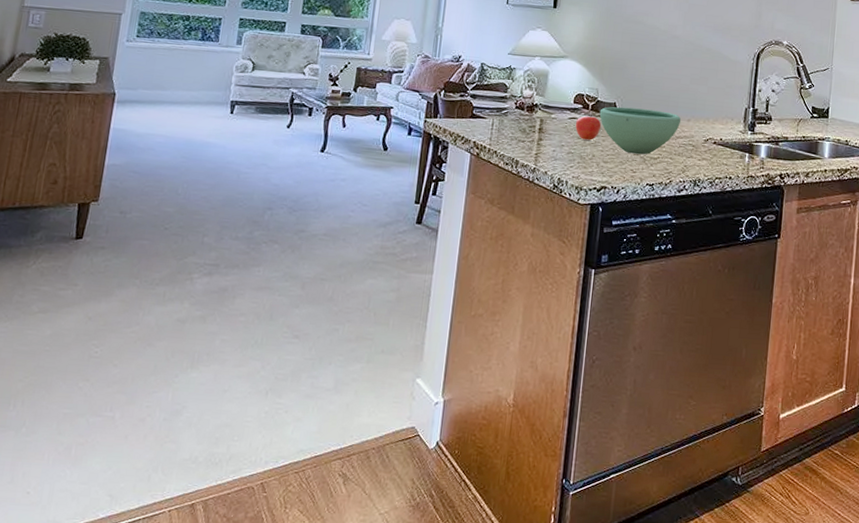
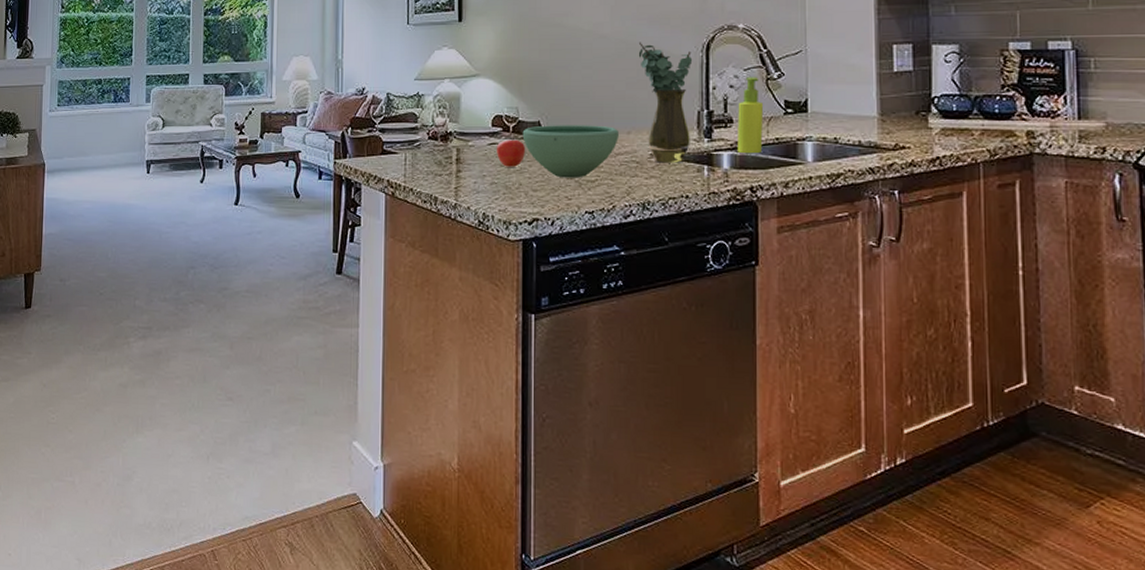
vase: none [702,45,746,150] -> present [638,42,693,163]
soap dispenser: none [773,84,797,148] -> present [738,77,764,154]

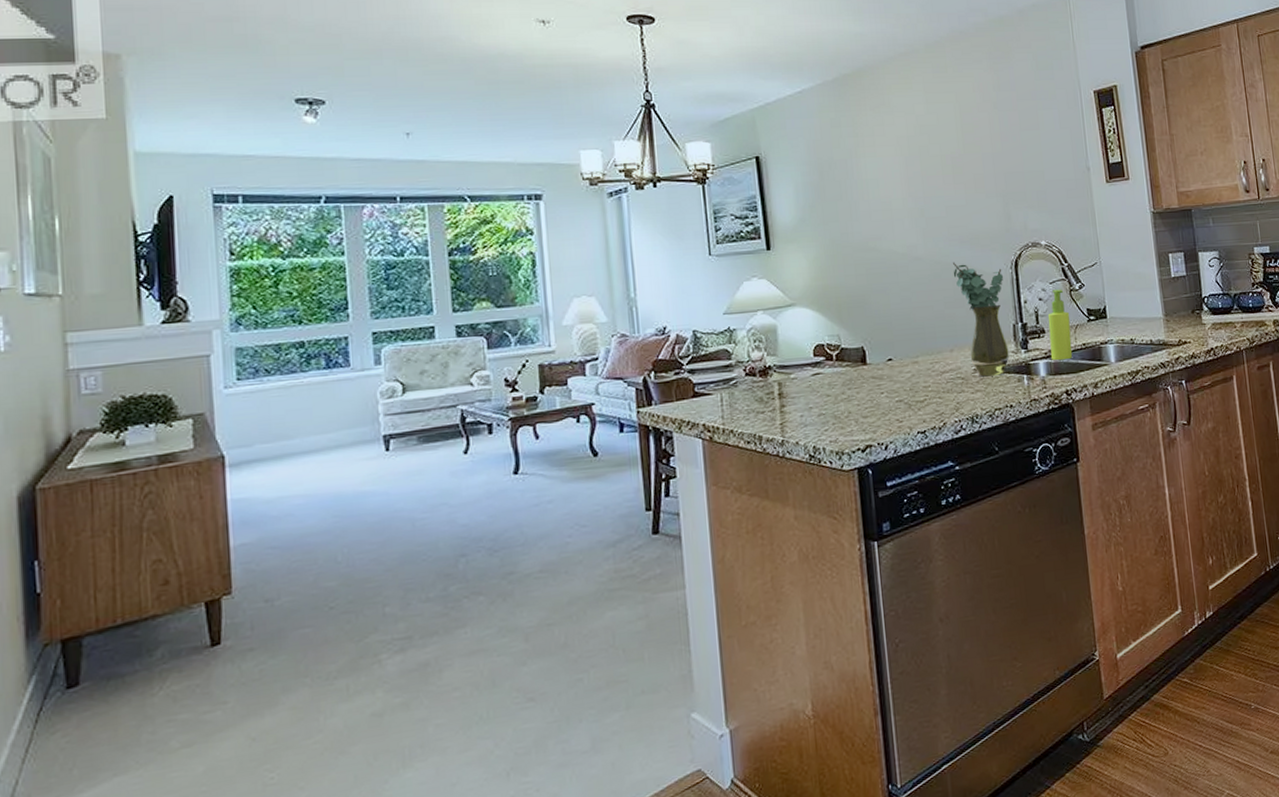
fruit: present [497,137,526,167] -> none [821,365,852,397]
bowl: present [522,125,619,178] -> none [846,346,943,402]

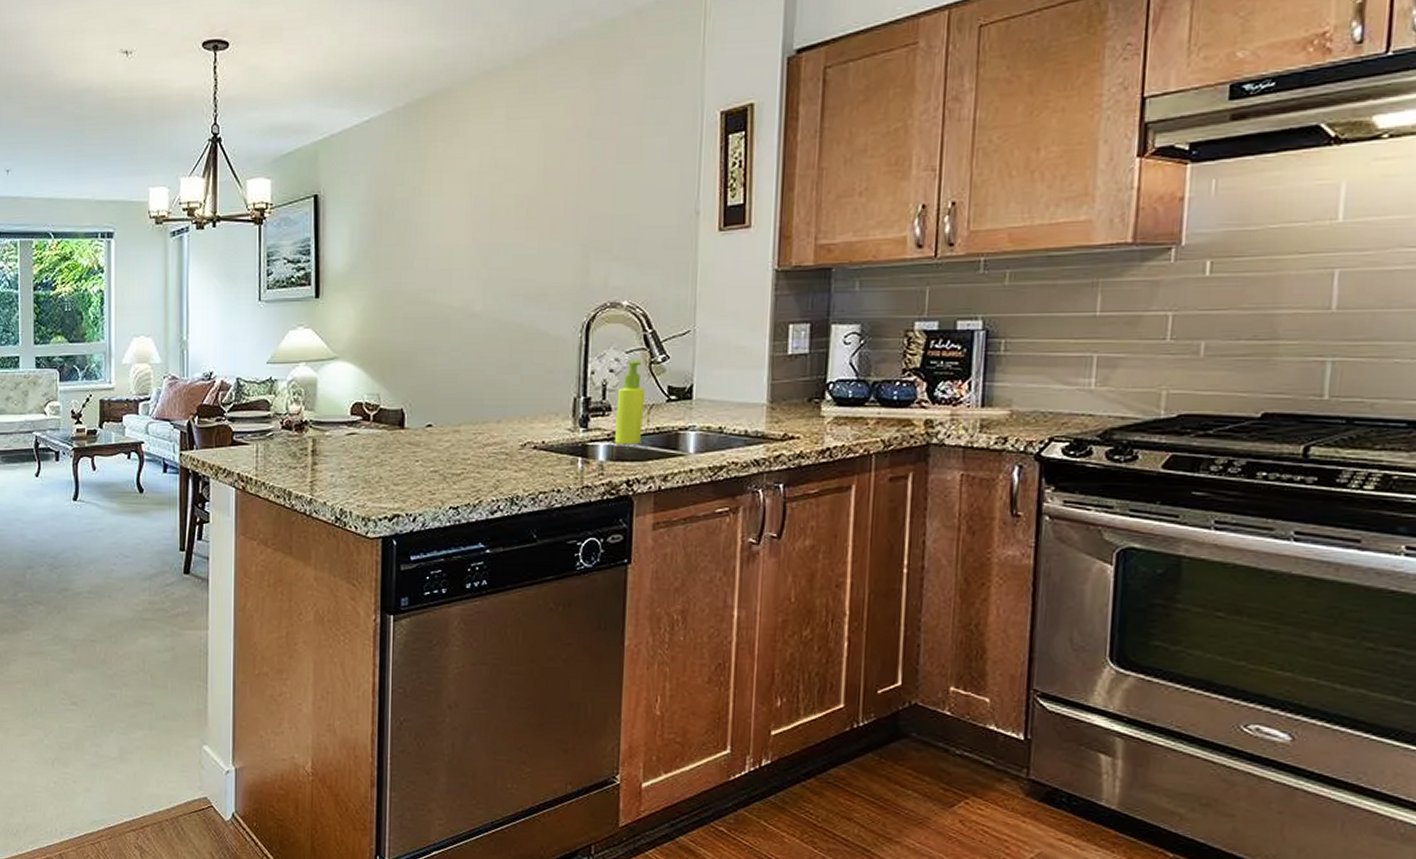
vase: present [953,262,1010,377] -> none [511,321,571,455]

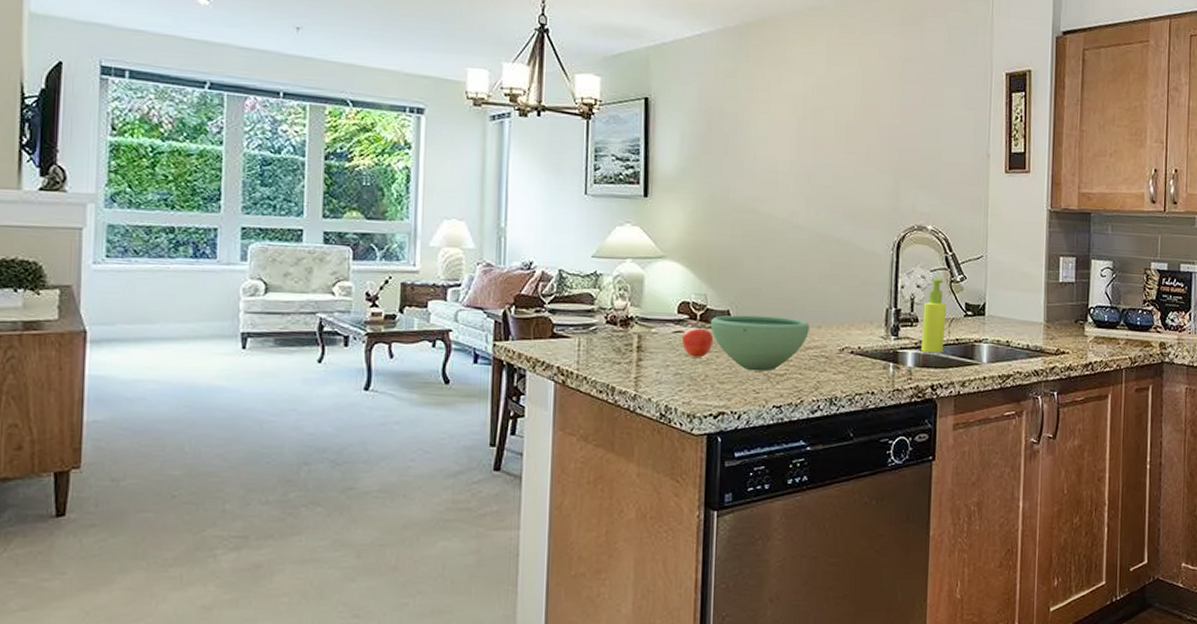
fruit: none [356,426,387,459] -> present [682,325,714,358]
bowl: none [383,413,488,471] -> present [710,315,809,372]

